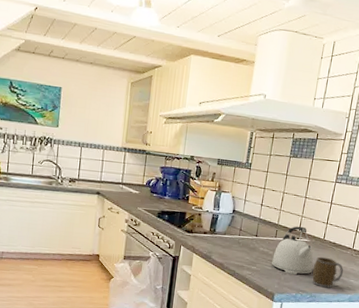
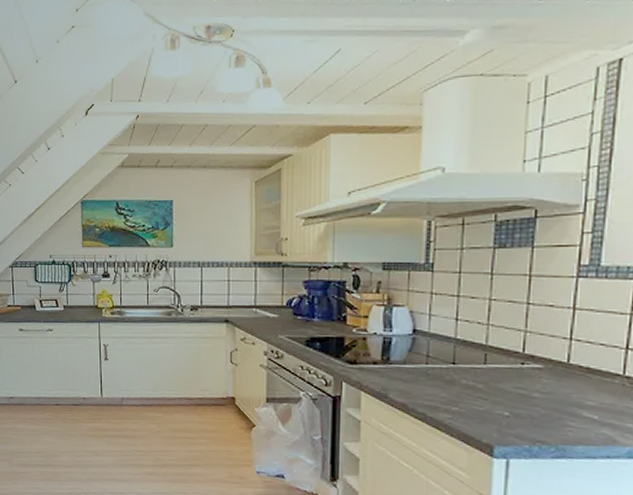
kettle: present [272,226,313,274] -> none [483,345,555,417]
mug: present [312,256,344,288] -> none [556,389,612,438]

